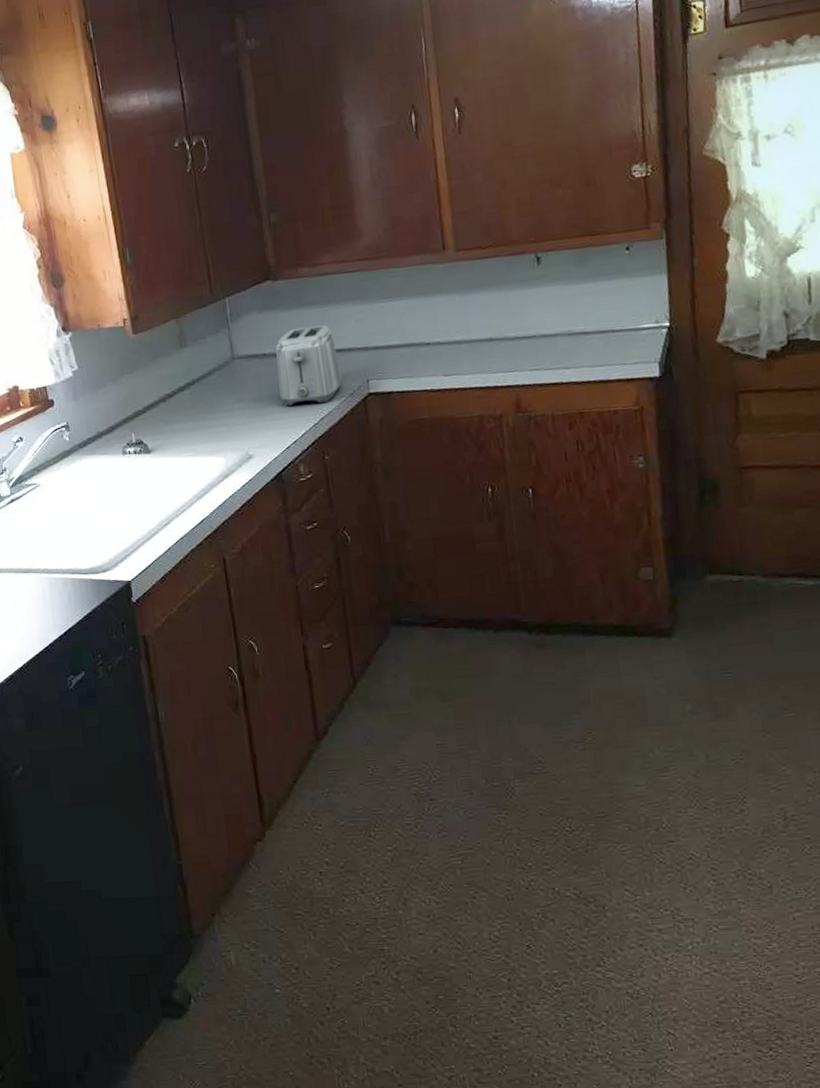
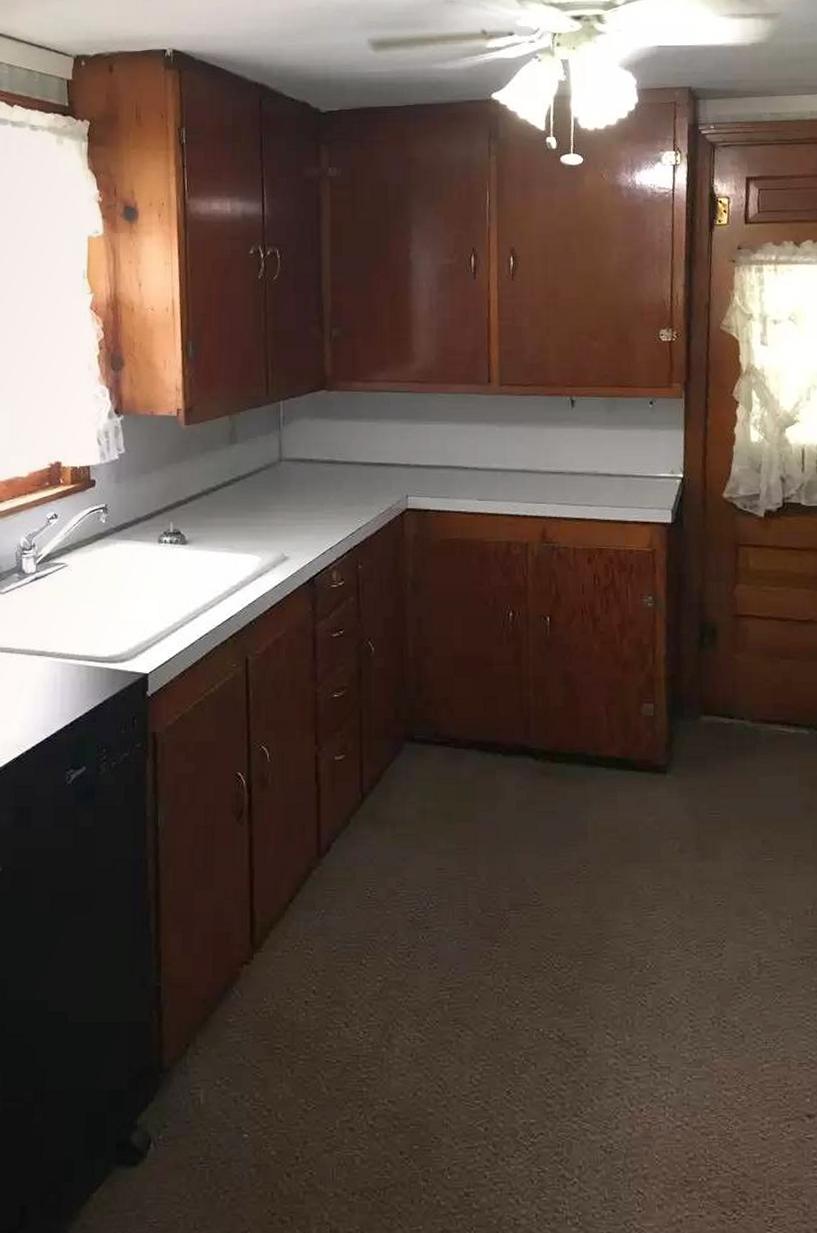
toaster: present [276,325,342,406] -> none [322,438,382,513]

